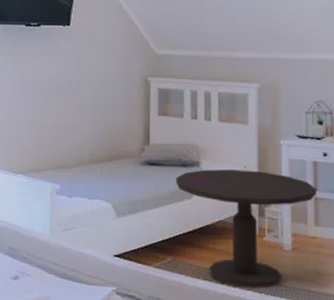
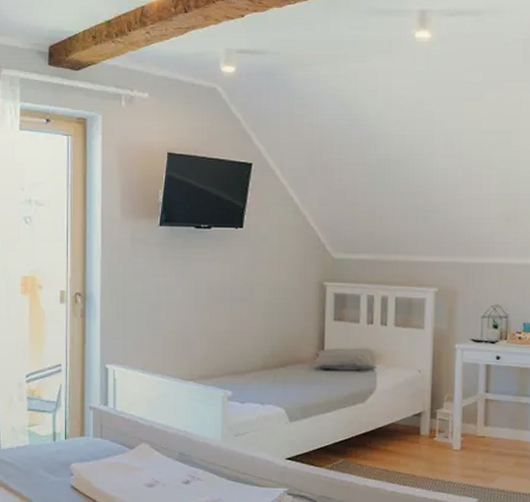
side table: present [175,169,317,288] -> none [349,373,488,485]

